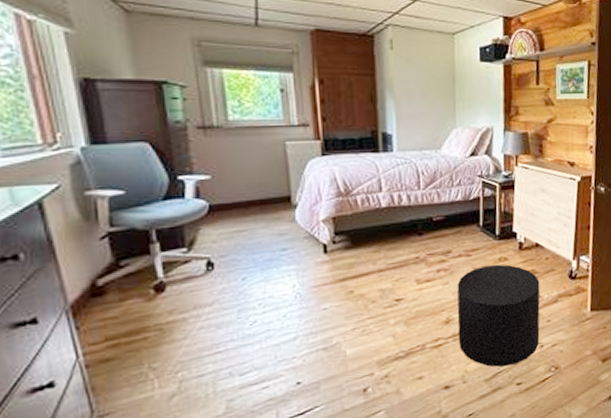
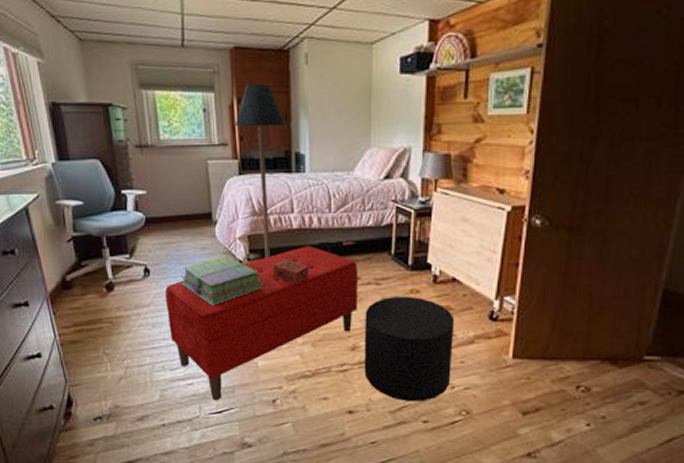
bench: none [233,223,450,402] -> present [164,246,359,401]
stack of books: none [254,240,350,295] -> present [181,256,263,305]
floor lamp: none [316,66,372,240] -> present [234,84,286,259]
decorative box: none [360,238,400,264] -> present [272,259,309,284]

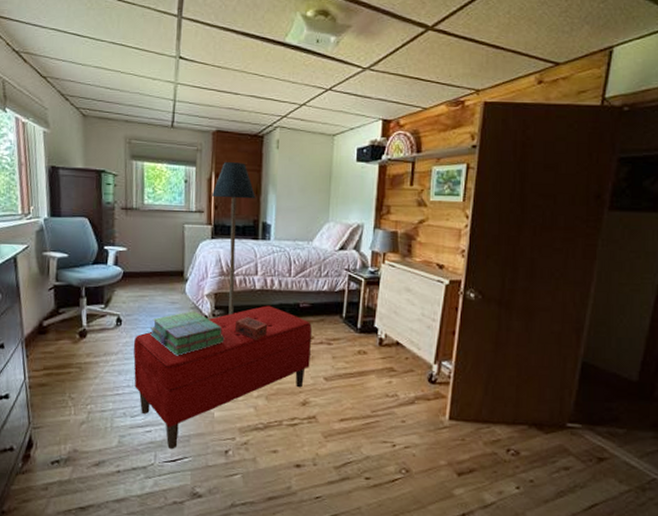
stool: present [364,296,455,402] -> none [313,356,397,459]

